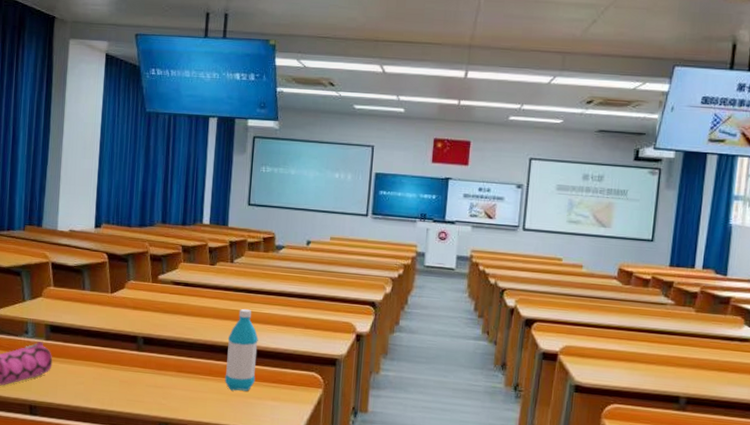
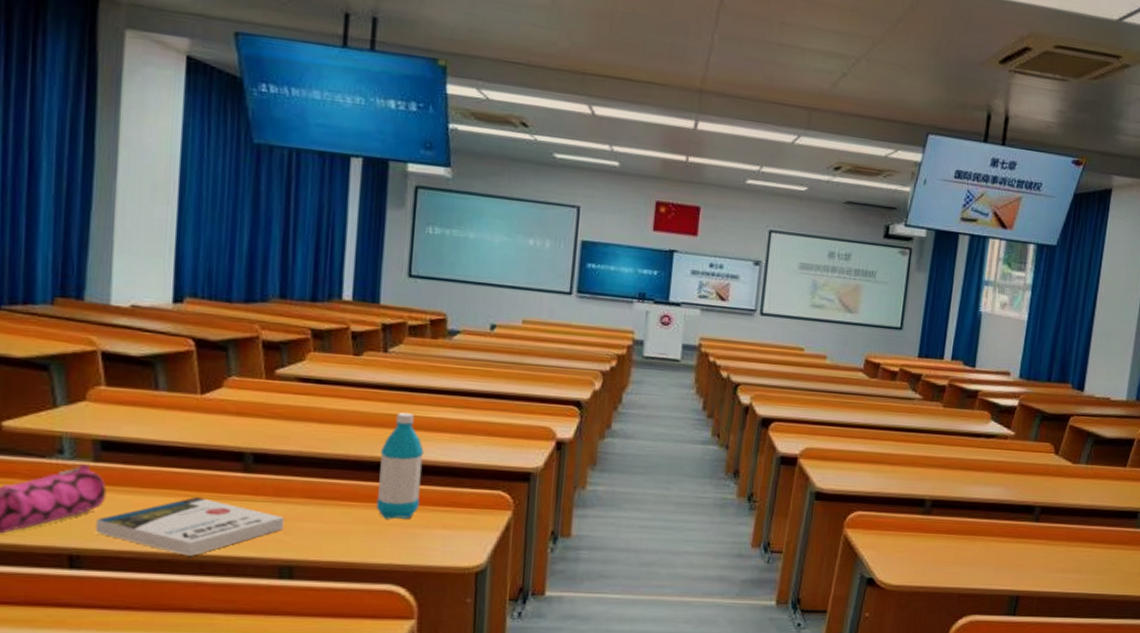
book: none [46,368,163,411] -> present [95,497,285,556]

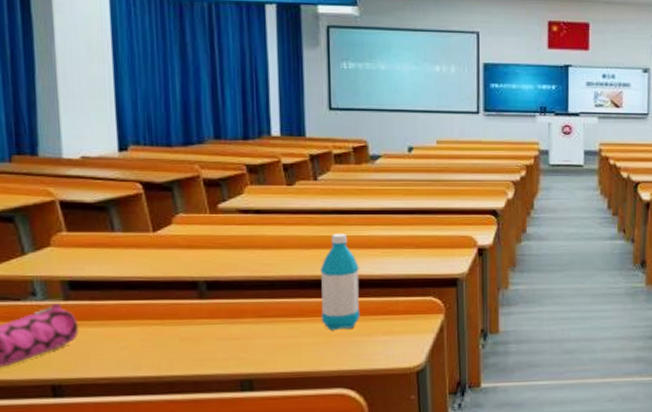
book: present [95,497,285,556] -> none [72,325,241,378]

